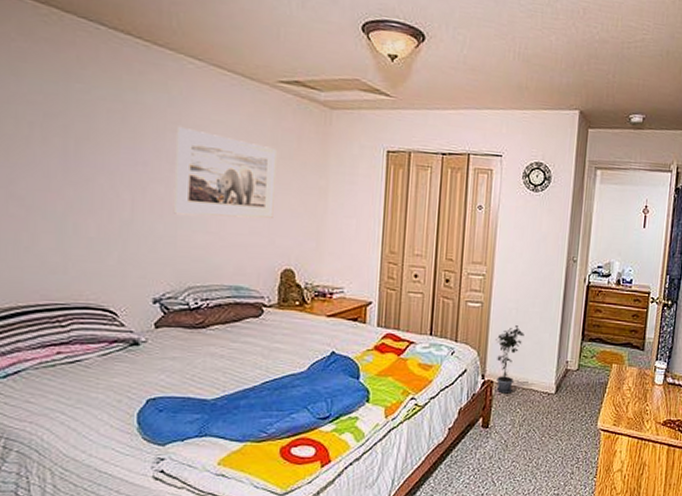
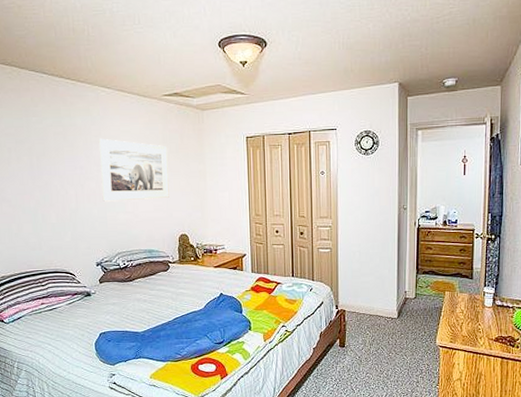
potted plant: present [496,325,524,394] -> none [344,265,368,320]

